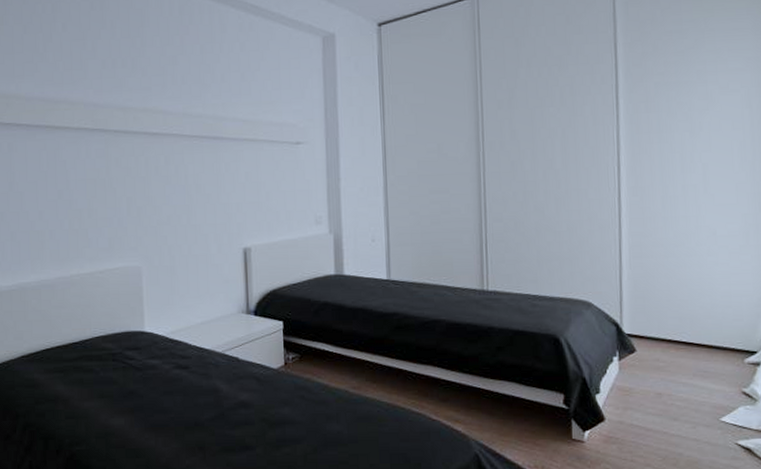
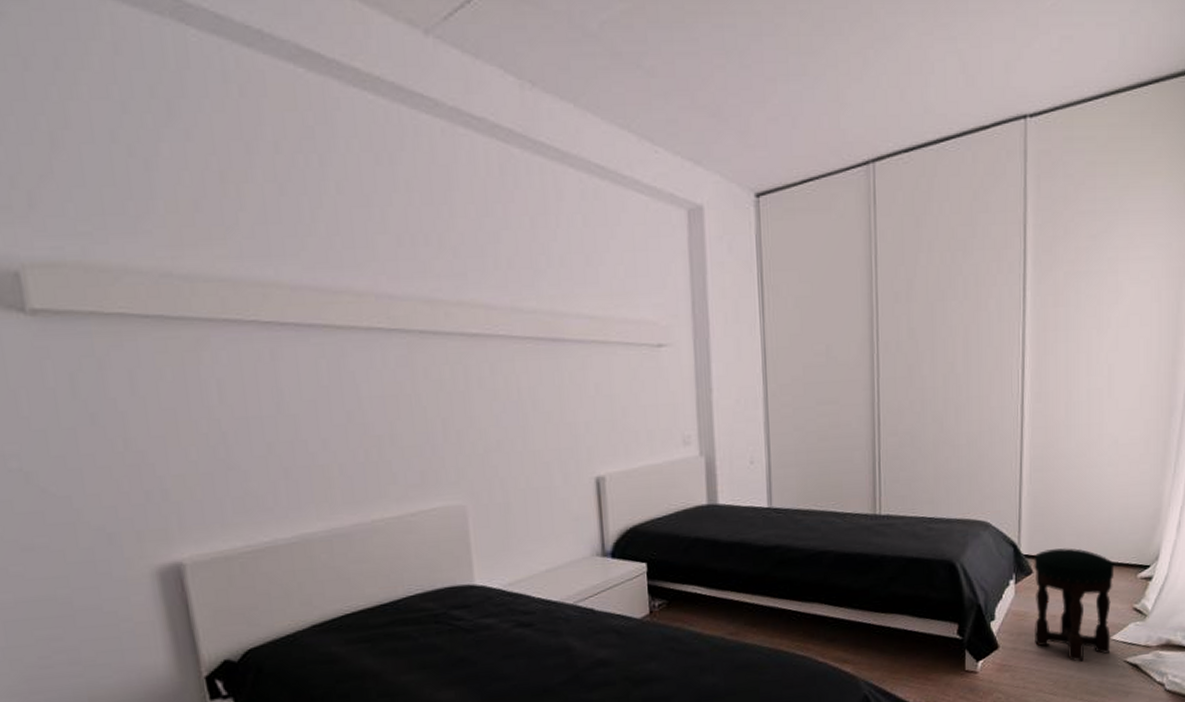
stool: none [637,330,721,440] -> present [1034,548,1115,662]

